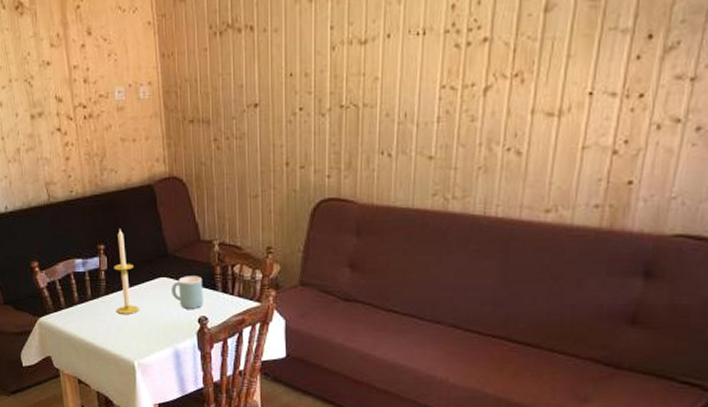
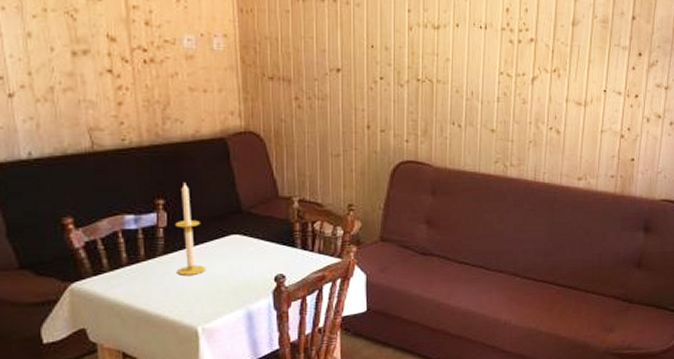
mug: present [171,276,203,309] -> none [245,233,281,267]

